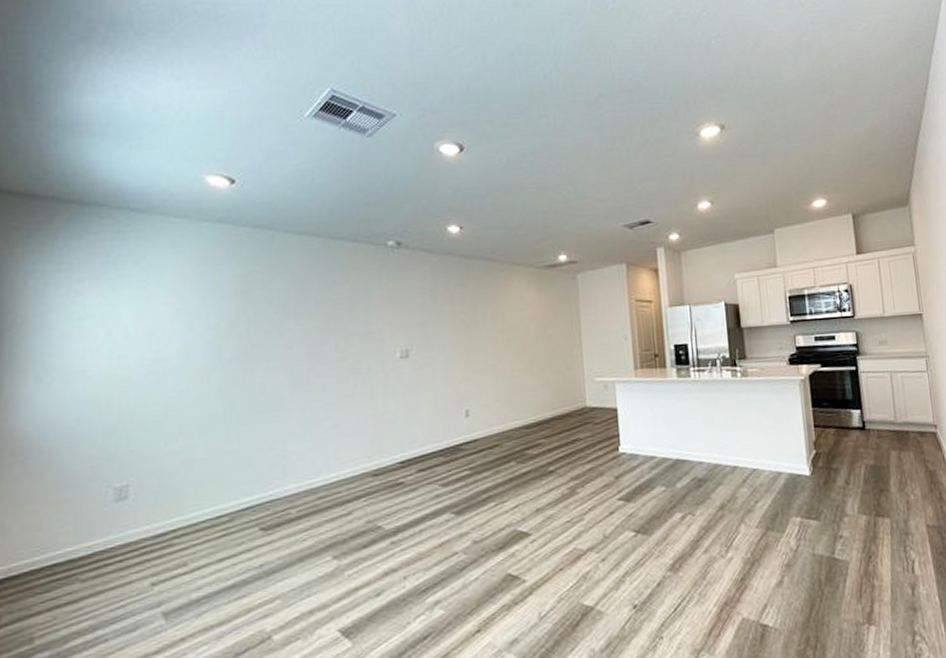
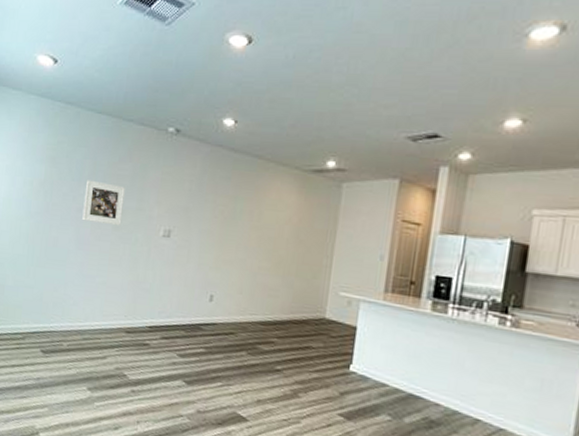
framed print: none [293,310,347,359] -> present [82,180,125,226]

